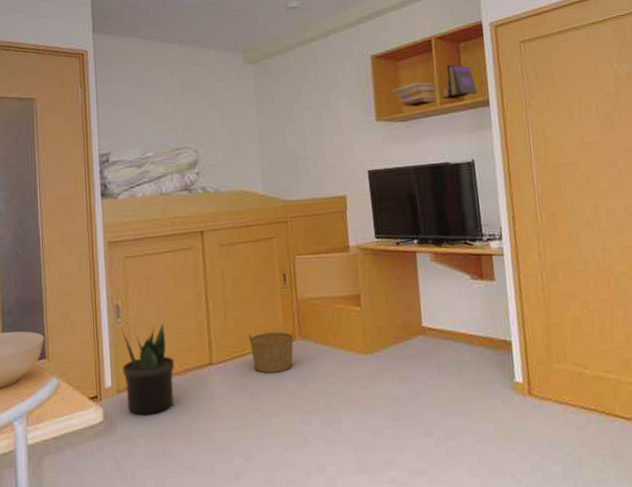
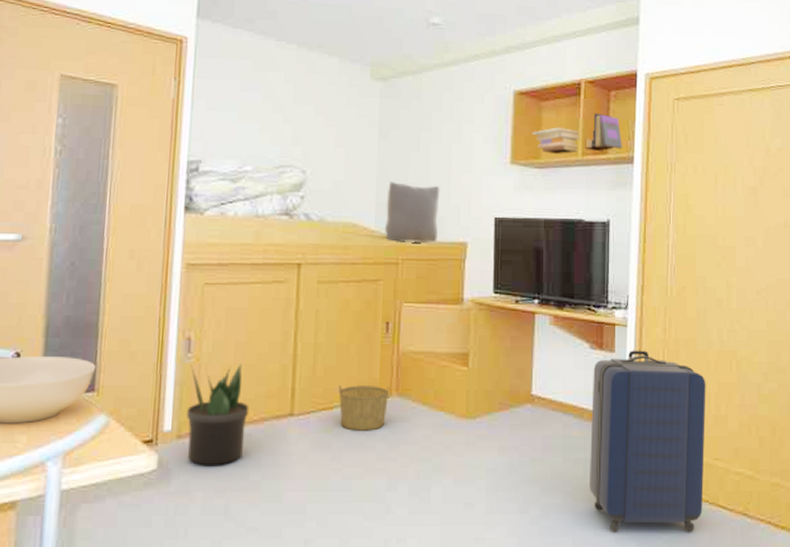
pillow: none [270,148,320,203] -> present [385,181,440,244]
suitcase: none [476,276,601,448] -> present [590,350,706,532]

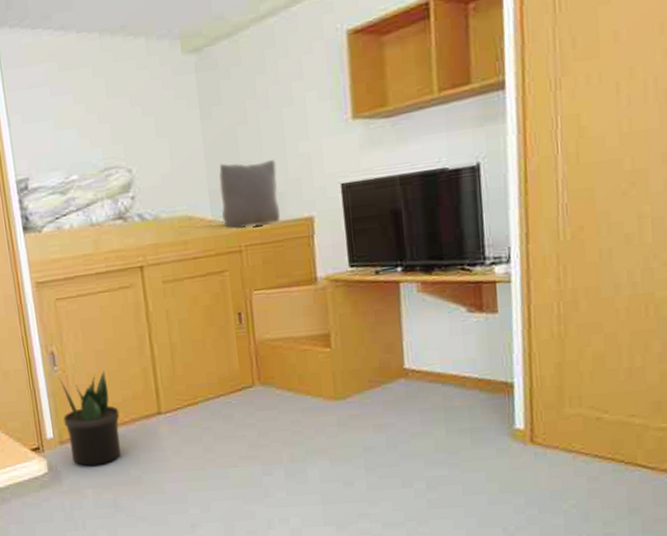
basket: present [338,385,390,431] -> none [200,376,252,423]
books: present [532,127,581,154] -> none [375,62,435,98]
books: present [584,113,623,152] -> none [439,35,490,84]
suitcase: present [590,350,706,532] -> none [473,306,617,500]

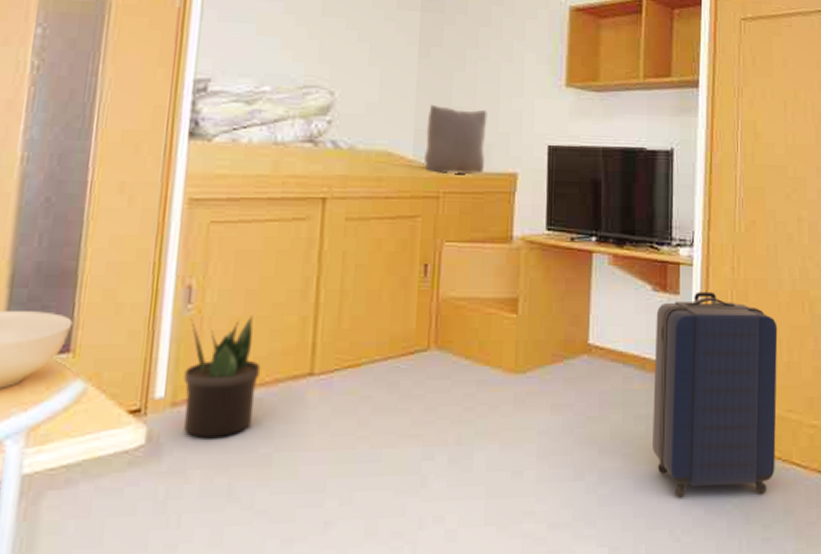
suitcase: none [473,306,617,500] -> present [653,291,778,498]

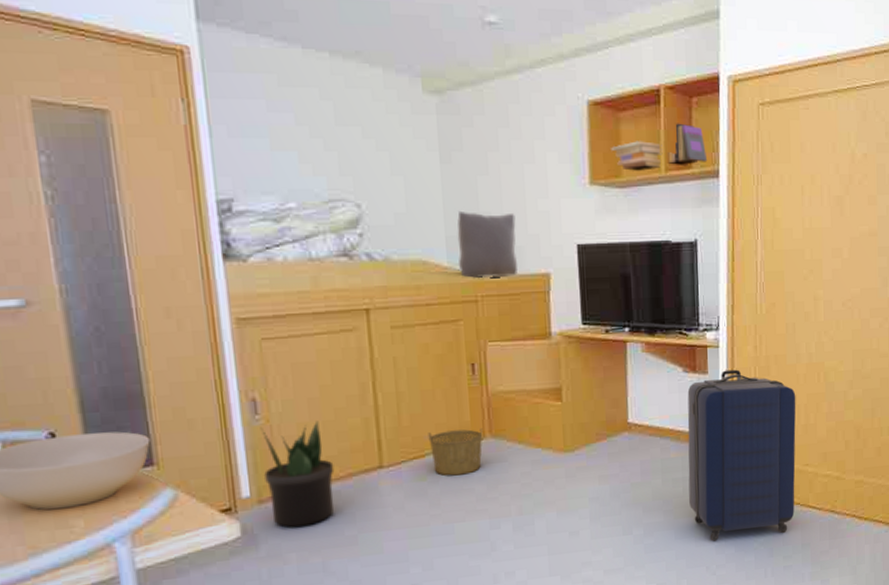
basket: none [367,338,428,391] -> present [428,428,483,476]
books: none [590,47,642,77] -> present [611,141,663,171]
books: none [646,32,687,75] -> present [667,123,708,167]

